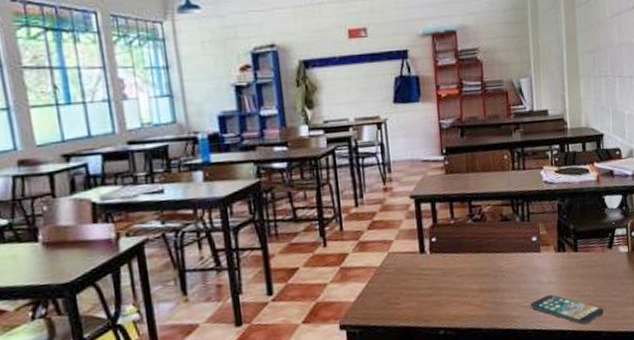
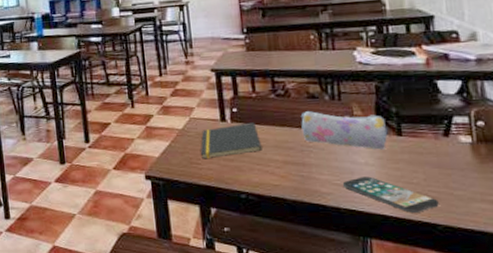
notepad: none [399,251,460,298] -> present [200,122,262,160]
pencil case: none [495,233,567,267] -> present [300,110,388,150]

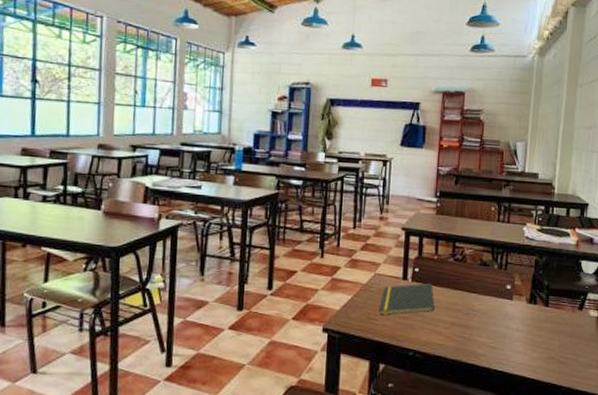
pencil case: present [300,110,388,150] -> none [471,276,538,318]
smartphone: present [342,176,439,213] -> none [495,341,566,375]

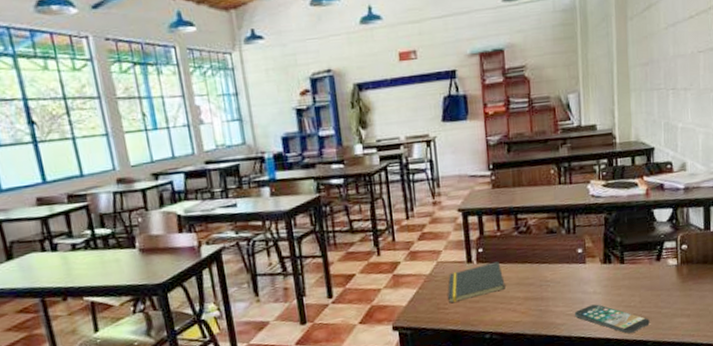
smartphone: none [495,341,566,375] -> present [574,304,650,333]

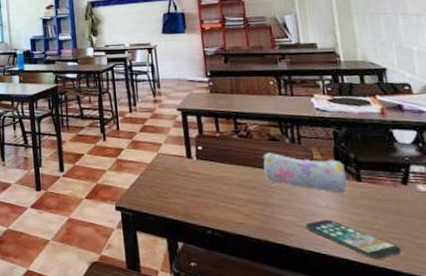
notepad: present [447,261,505,304] -> none [167,161,227,194]
pencil case: none [540,245,613,278] -> present [262,152,348,194]

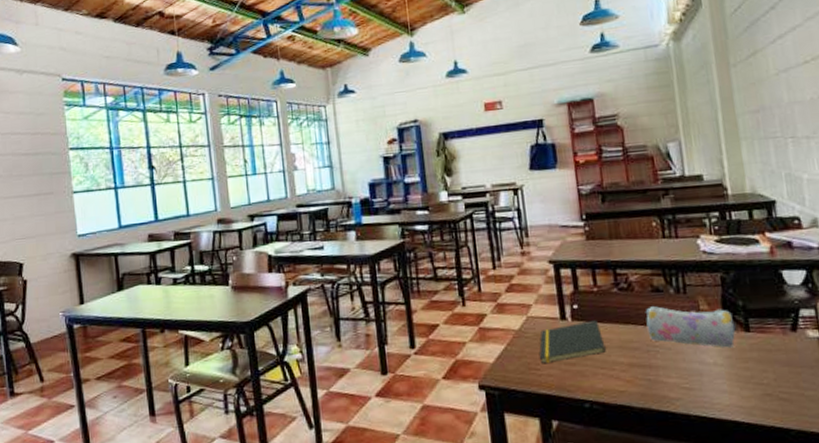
notepad: none [167,161,227,194] -> present [539,320,606,364]
smartphone: present [305,219,402,259] -> none [691,378,791,417]

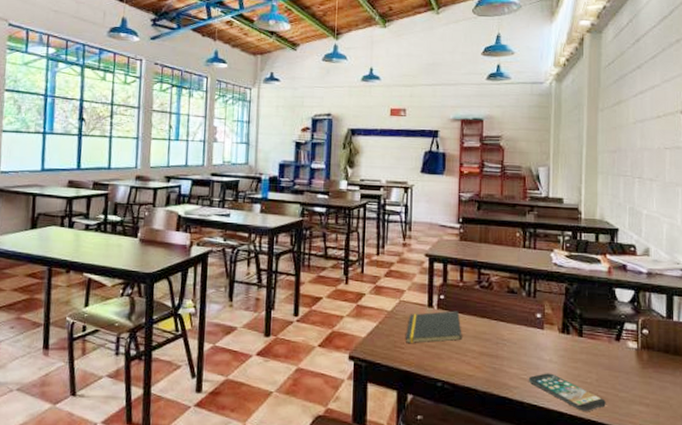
pencil case: present [645,305,736,348] -> none [499,304,571,349]
smartphone: none [691,378,791,417] -> present [528,373,606,411]

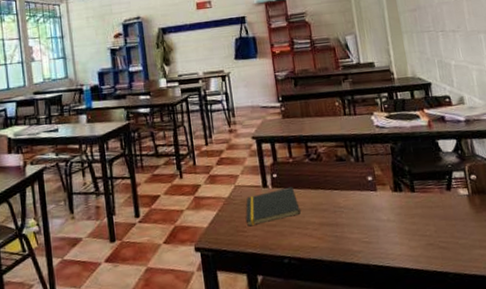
smartphone: present [528,373,606,411] -> none [370,232,448,264]

